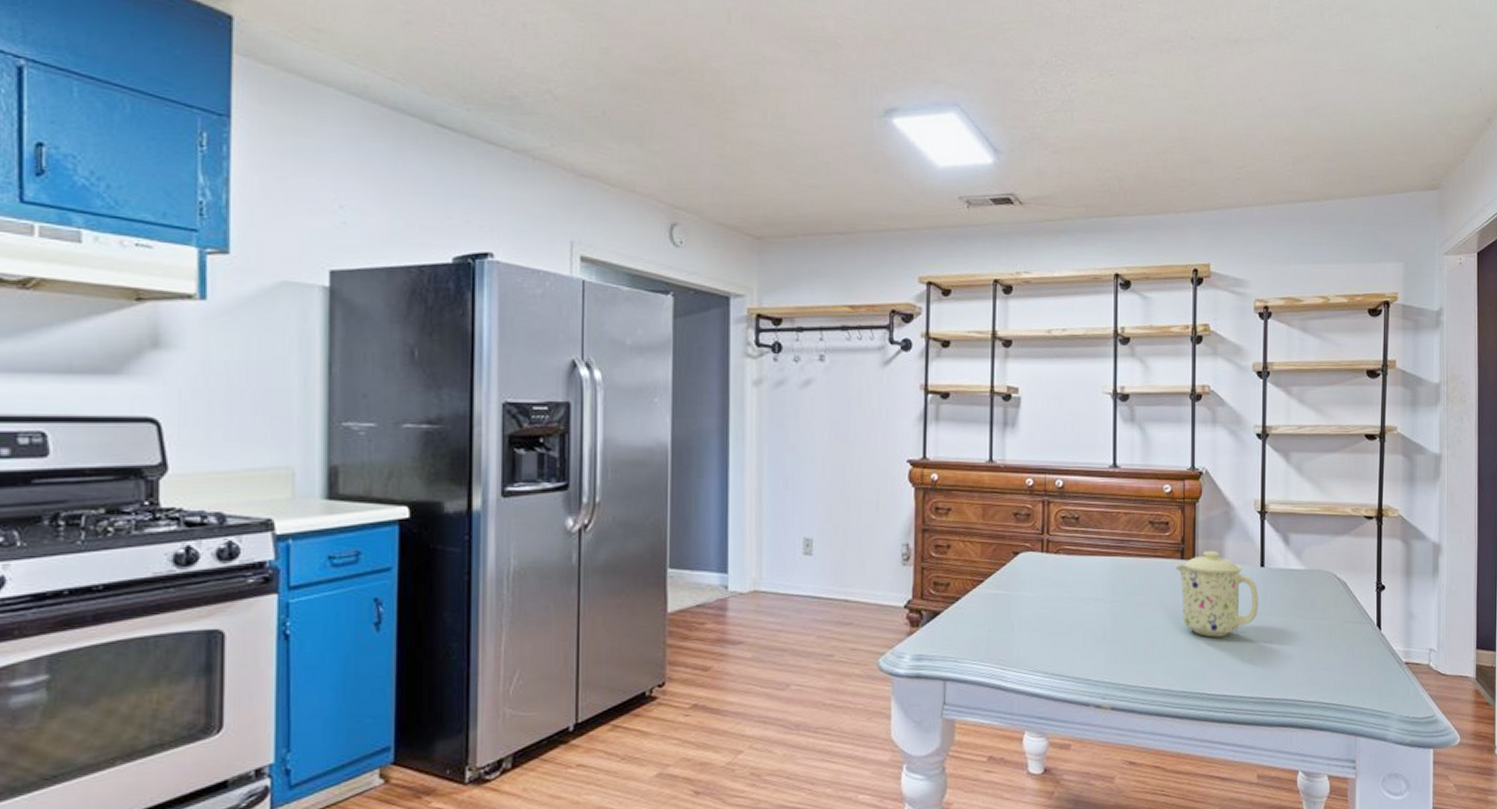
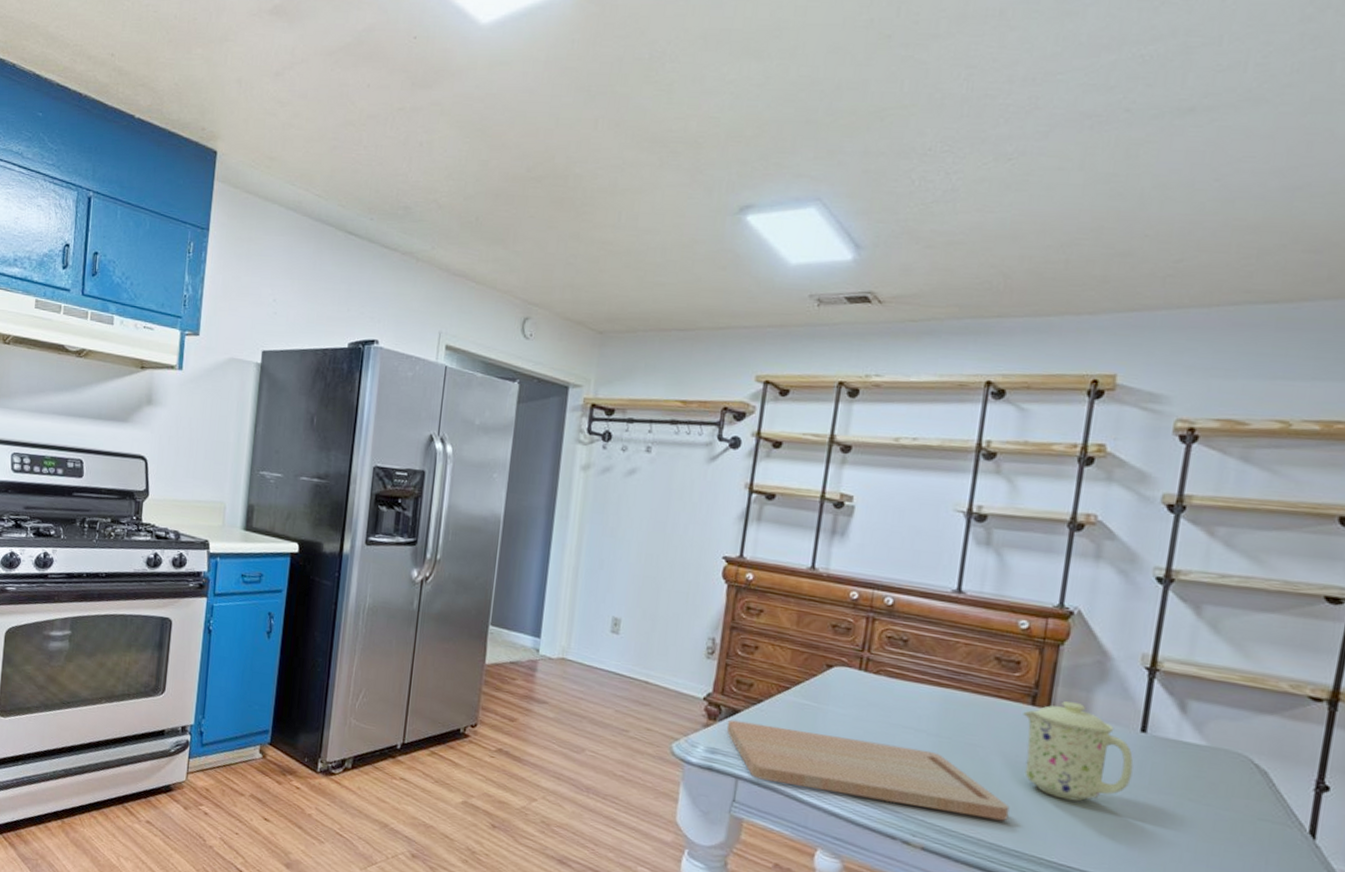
cutting board: none [929,616,1175,677] -> present [726,720,1010,821]

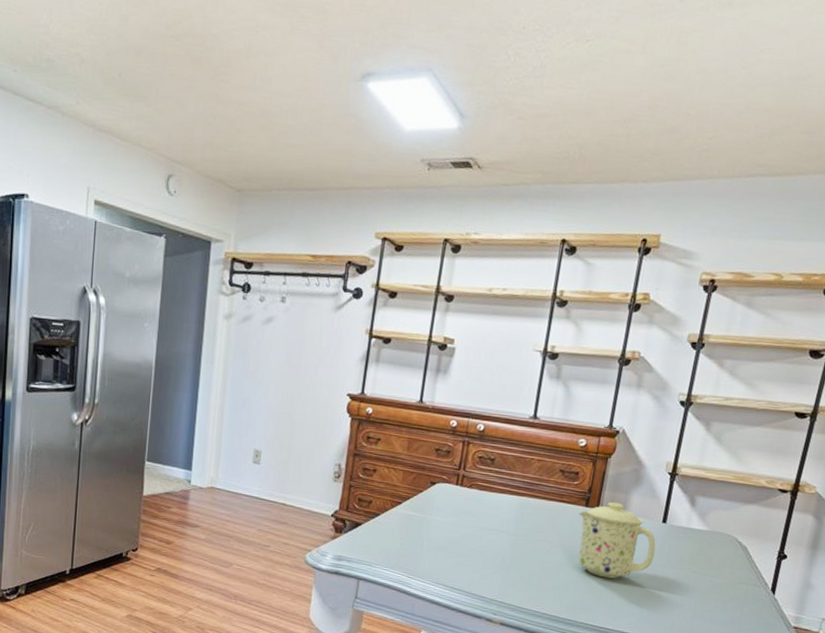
cutting board: present [726,720,1010,821] -> none [350,531,566,598]

